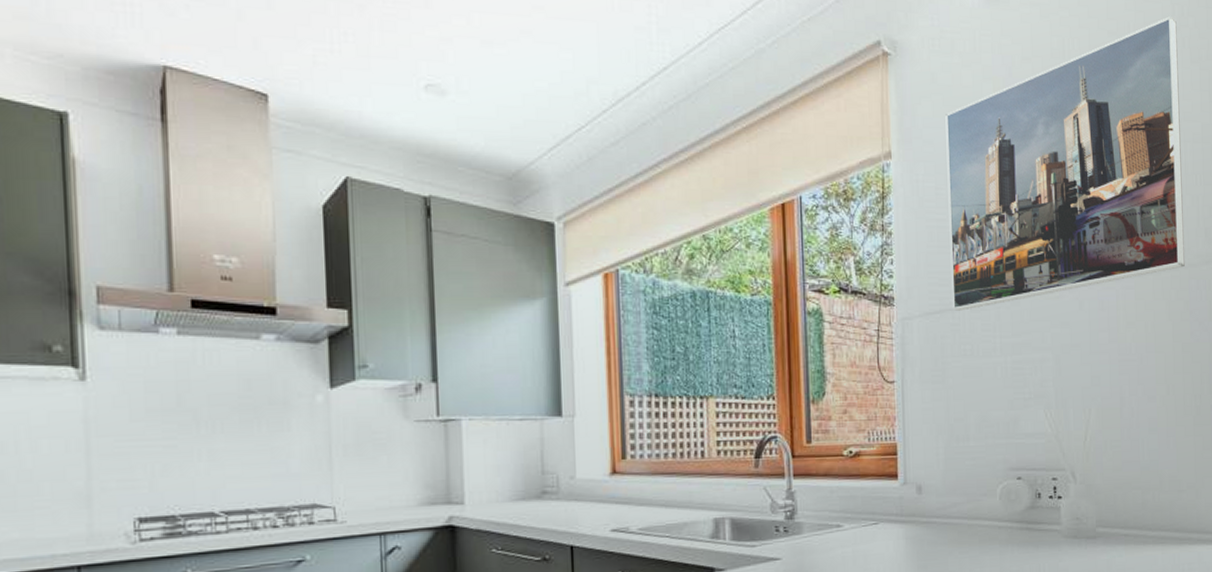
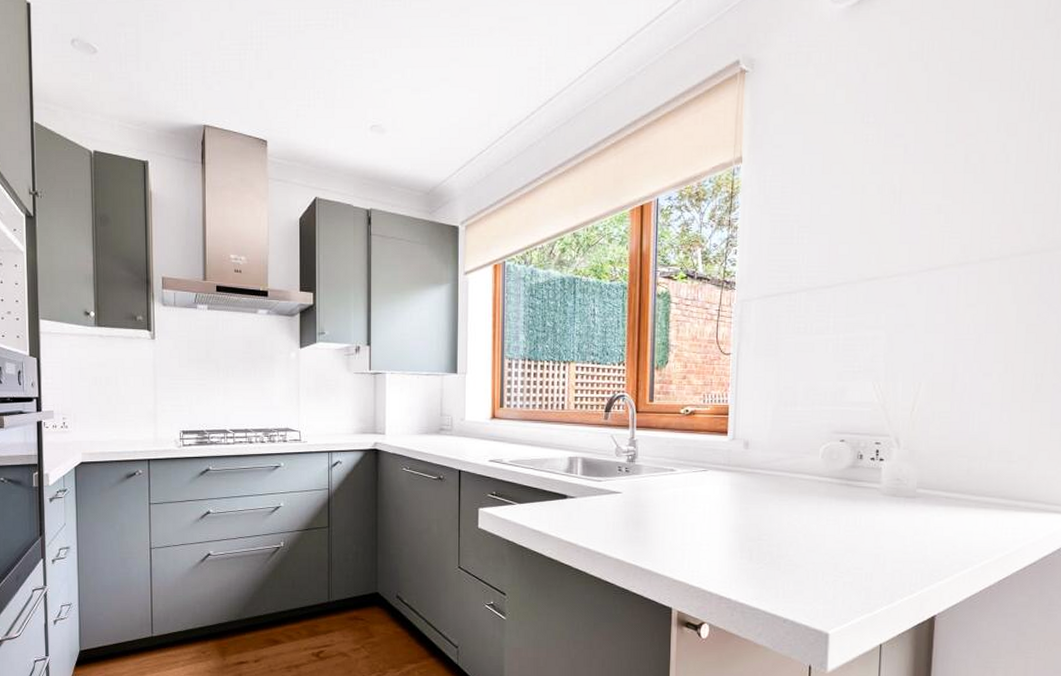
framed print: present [945,15,1185,311] -> none [789,8,1052,294]

